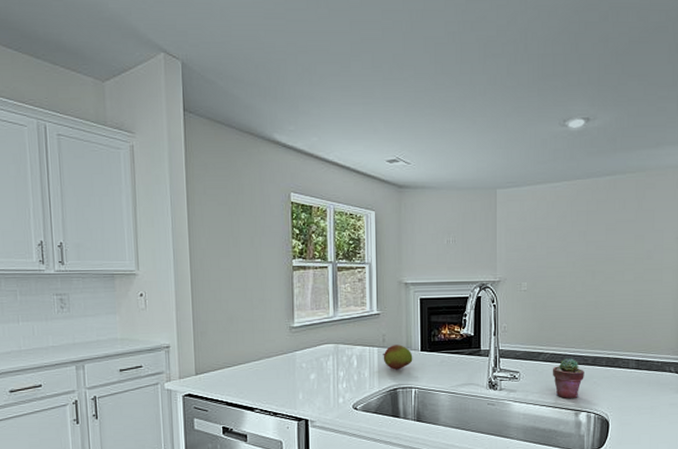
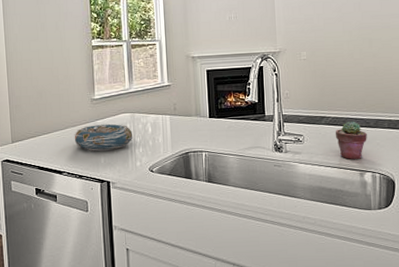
decorative bowl: none [269,355,336,386] -> present [74,123,133,151]
fruit: present [383,345,413,370] -> none [174,112,202,135]

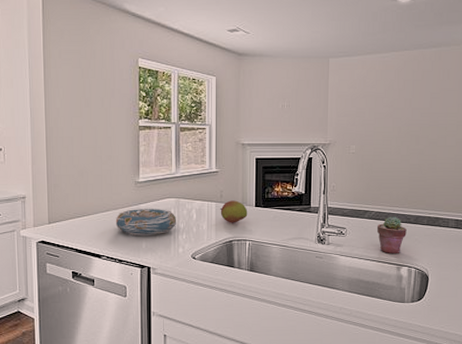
fruit: none [174,112,202,135] -> present [220,200,248,223]

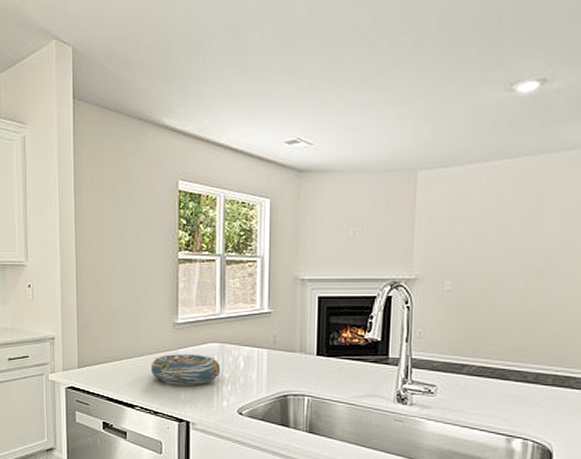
fruit: present [220,200,248,223] -> none [273,347,307,375]
potted succulent: present [376,216,407,253] -> none [478,373,522,421]

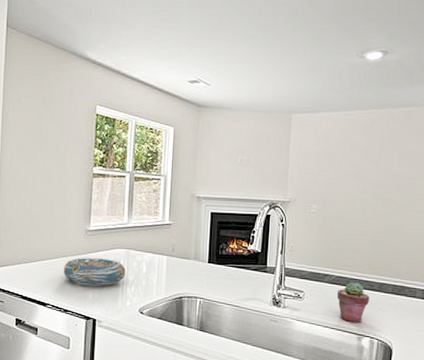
potted succulent: none [478,373,522,421] -> present [336,282,370,322]

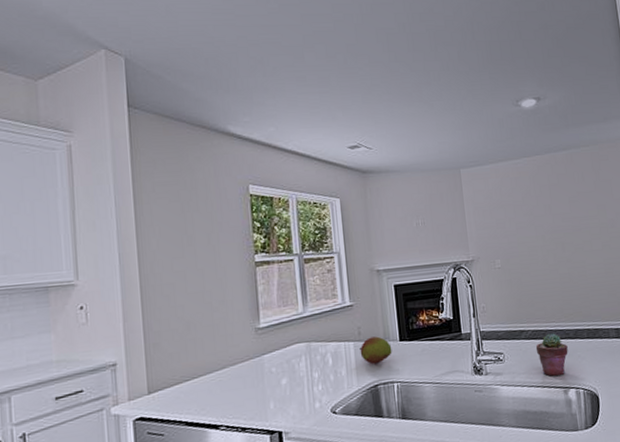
decorative bowl: present [63,257,126,286] -> none [234,357,310,395]
fruit: none [171,255,200,279] -> present [359,336,392,365]

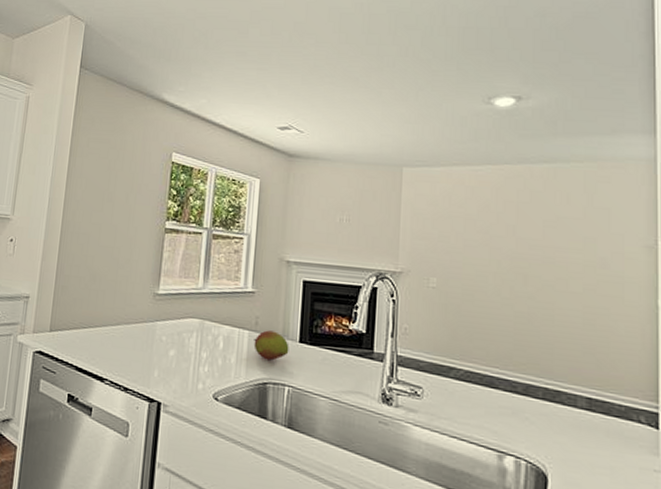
potted succulent: present [536,333,568,376] -> none [466,380,512,435]

